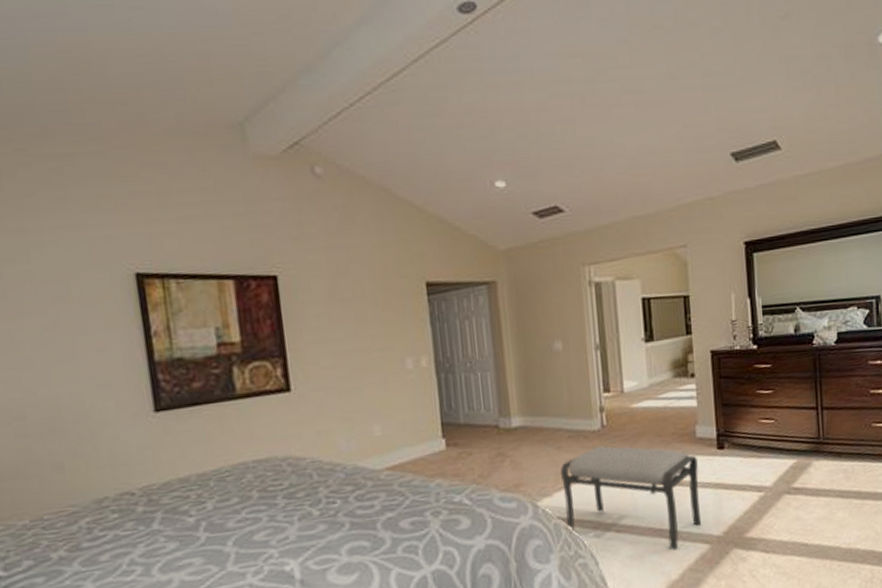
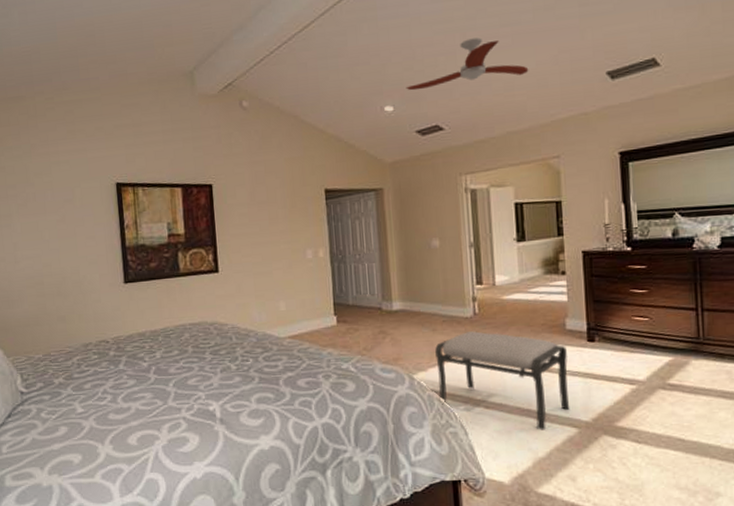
ceiling fan: none [519,104,654,164] -> present [406,37,529,91]

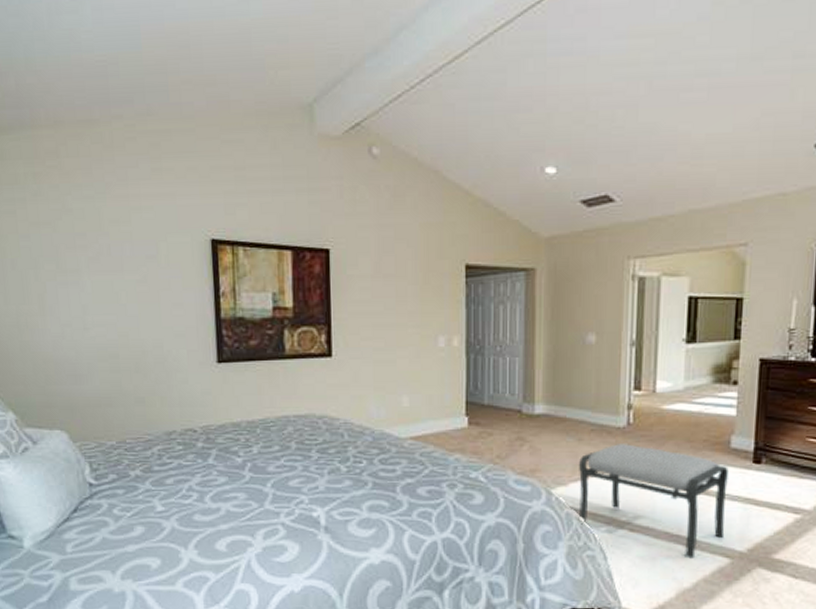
ceiling fan: present [406,37,529,91] -> none [573,88,724,150]

